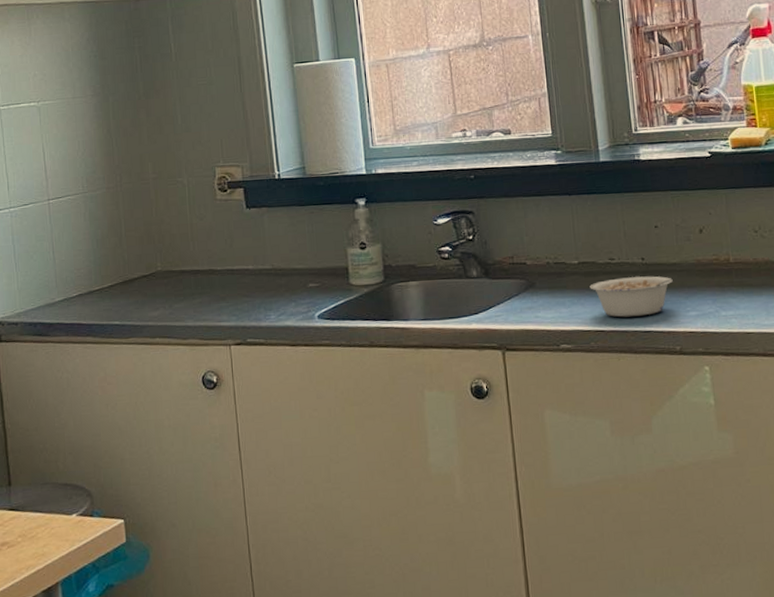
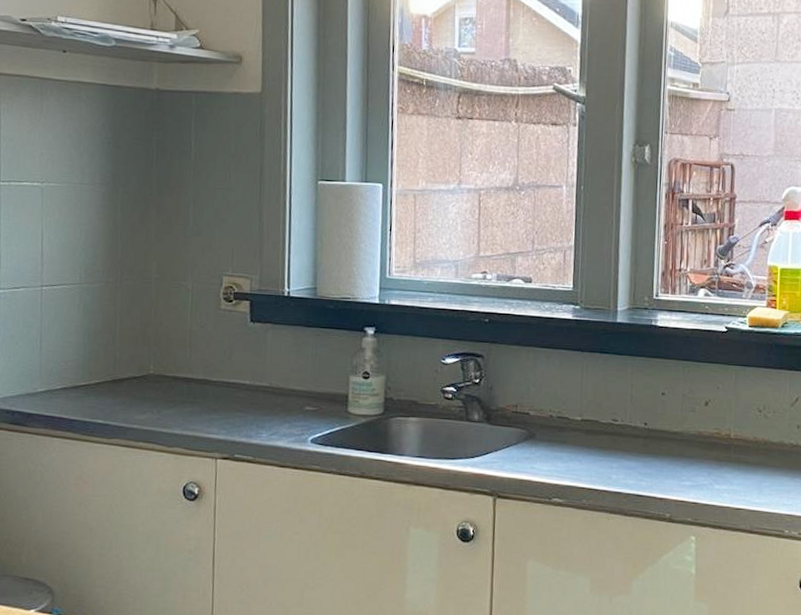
legume: present [590,276,673,317] -> none [589,439,672,480]

